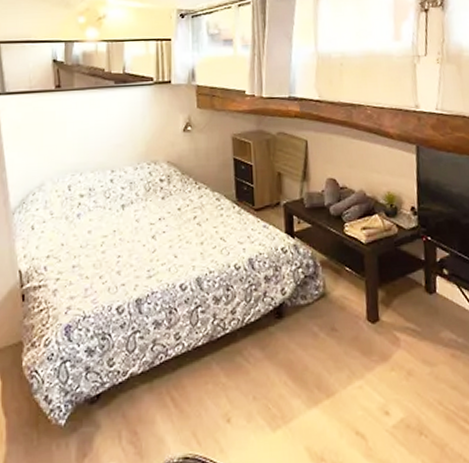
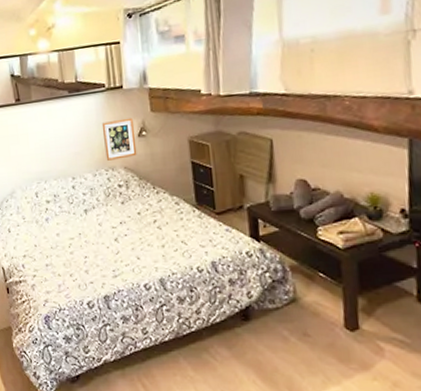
picture frame: none [147,112,181,154] -> present [101,117,137,161]

